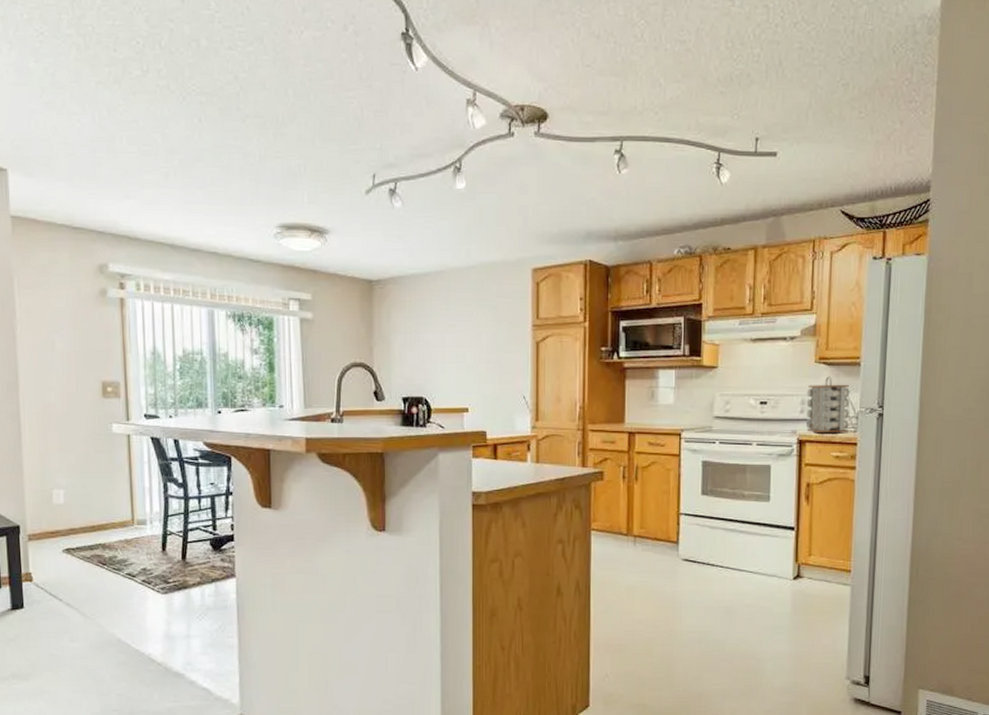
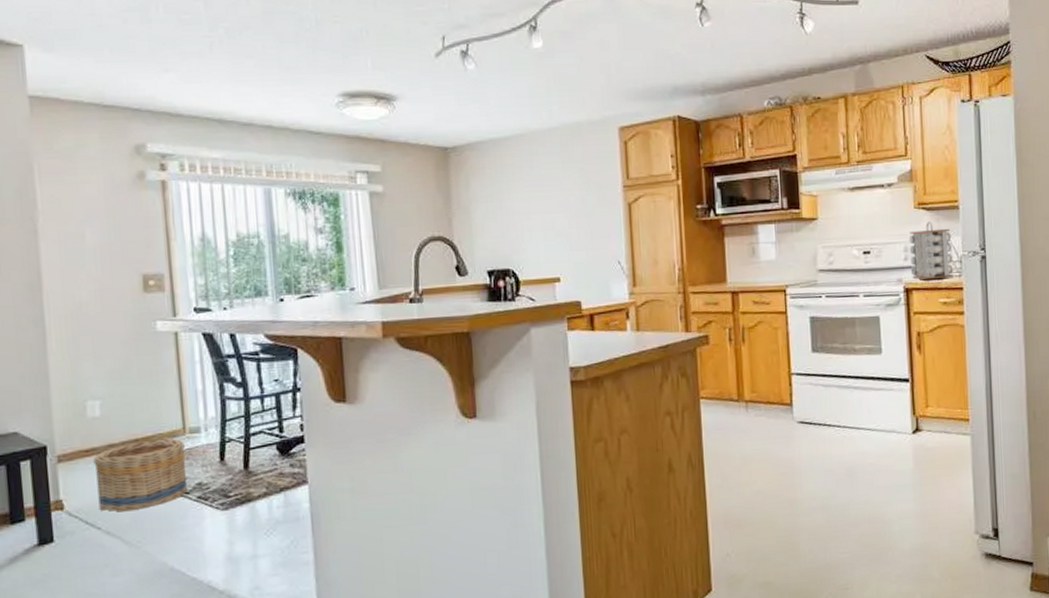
basket: none [57,527,133,588] -> present [93,438,187,512]

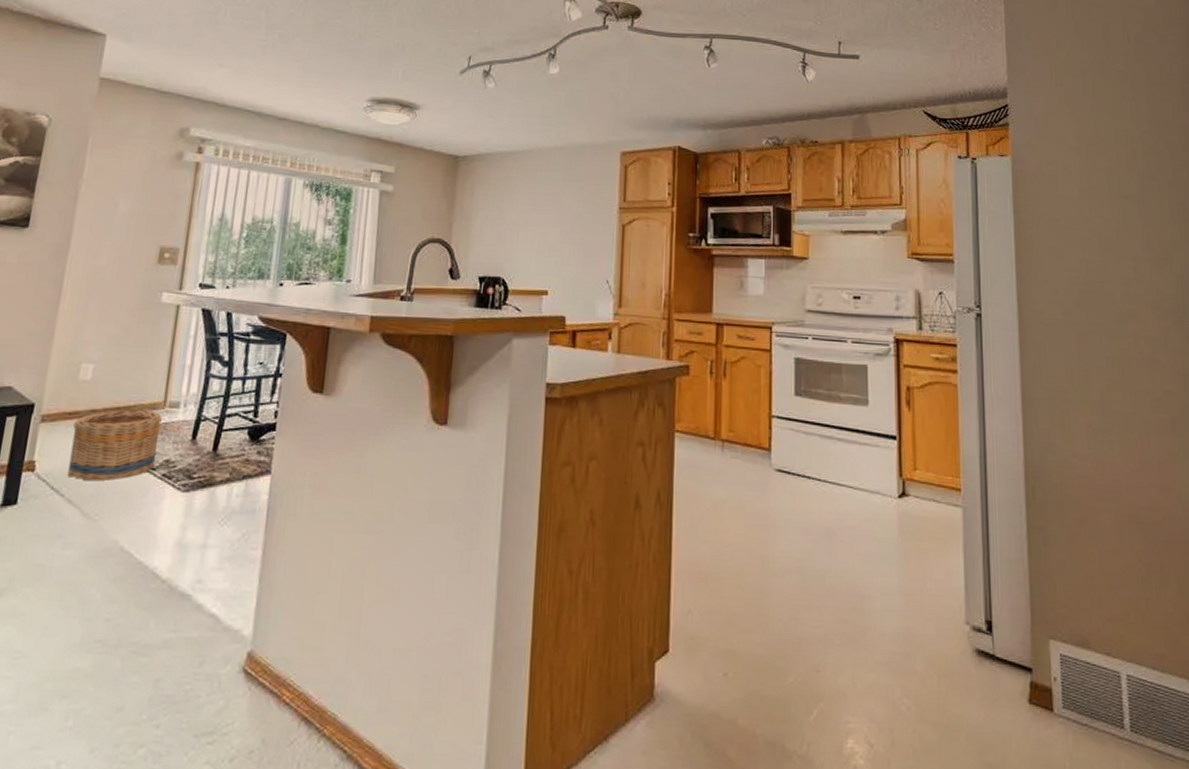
spice rack: present [909,221,953,281] -> none [901,272,947,334]

